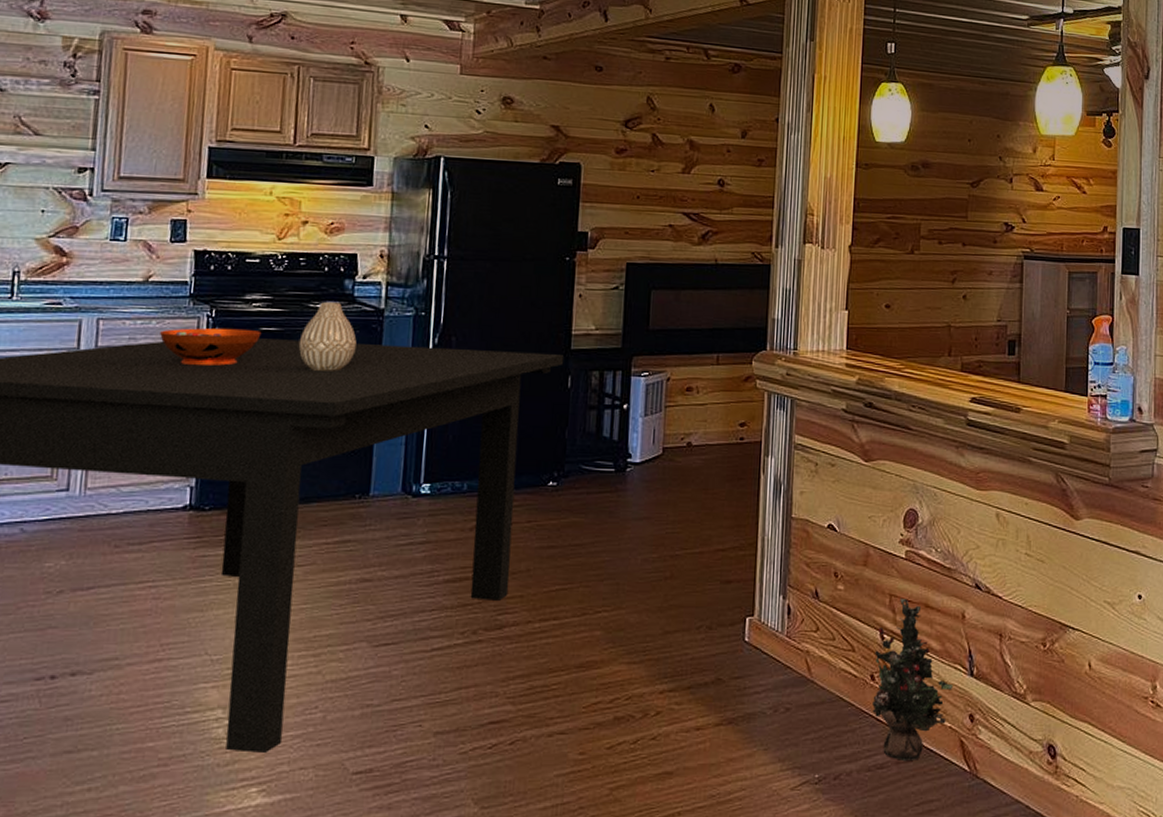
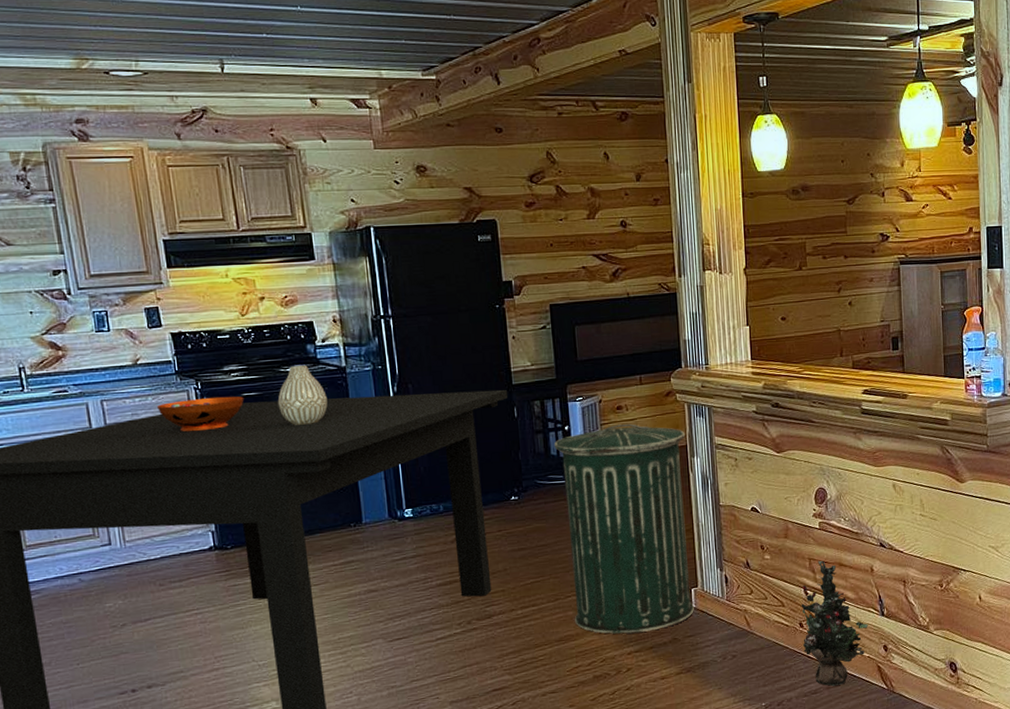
trash can: none [601,409,761,666] -> present [554,424,694,634]

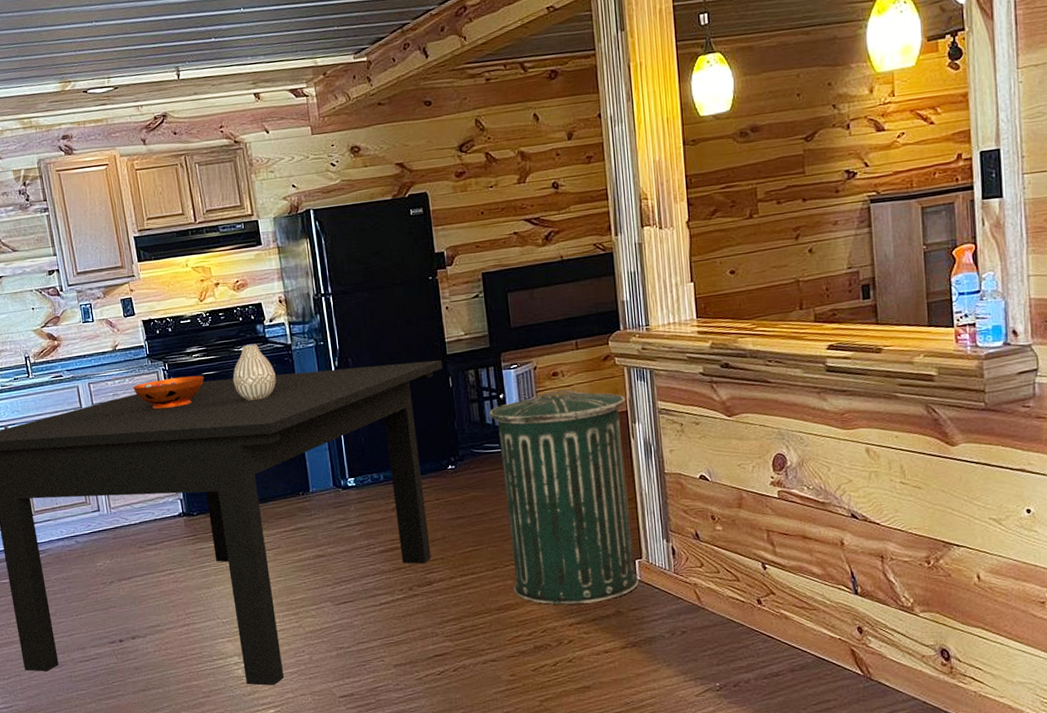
decorative plant: present [794,560,868,686] -> none [750,532,838,669]

